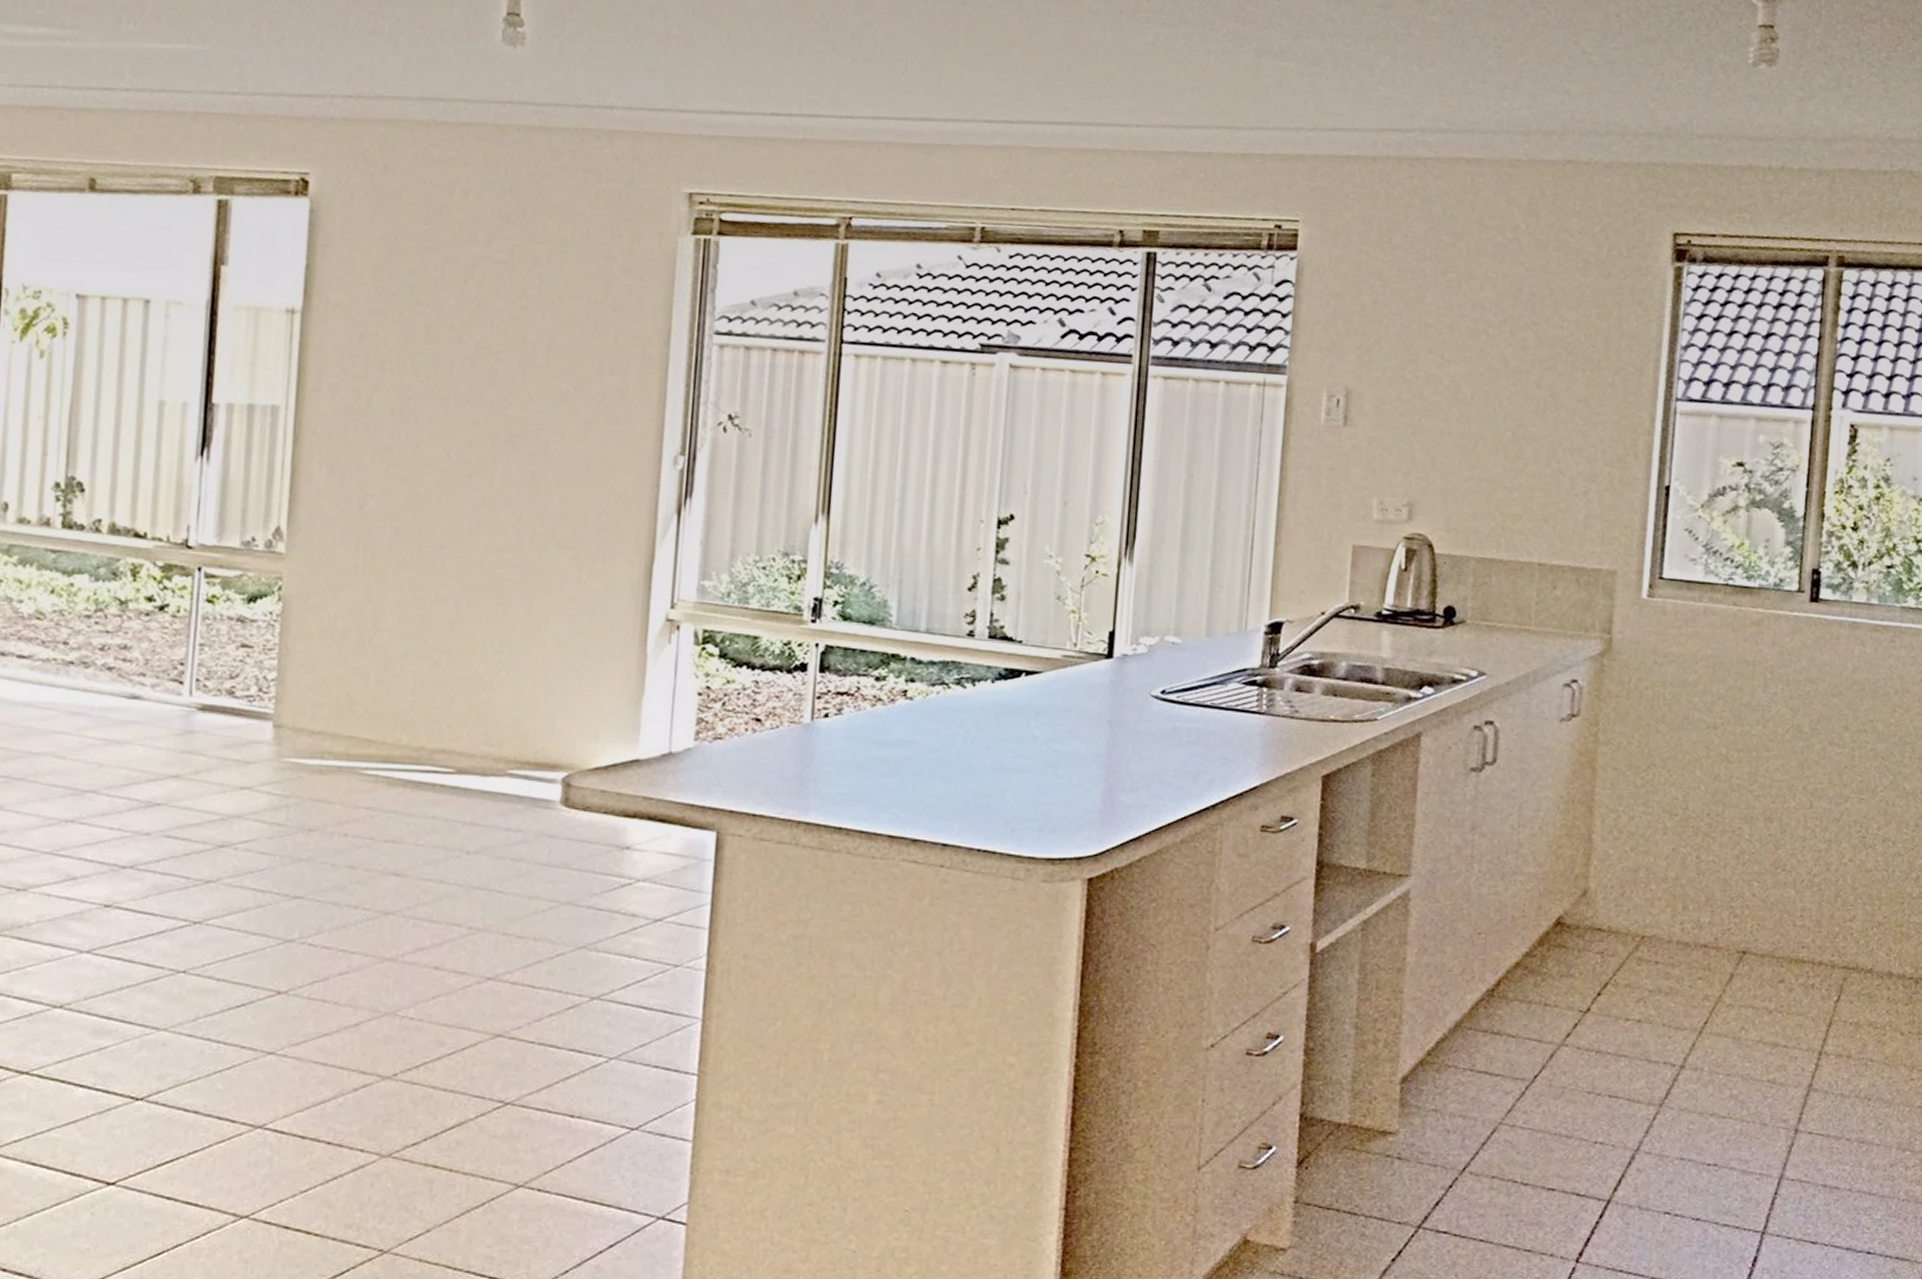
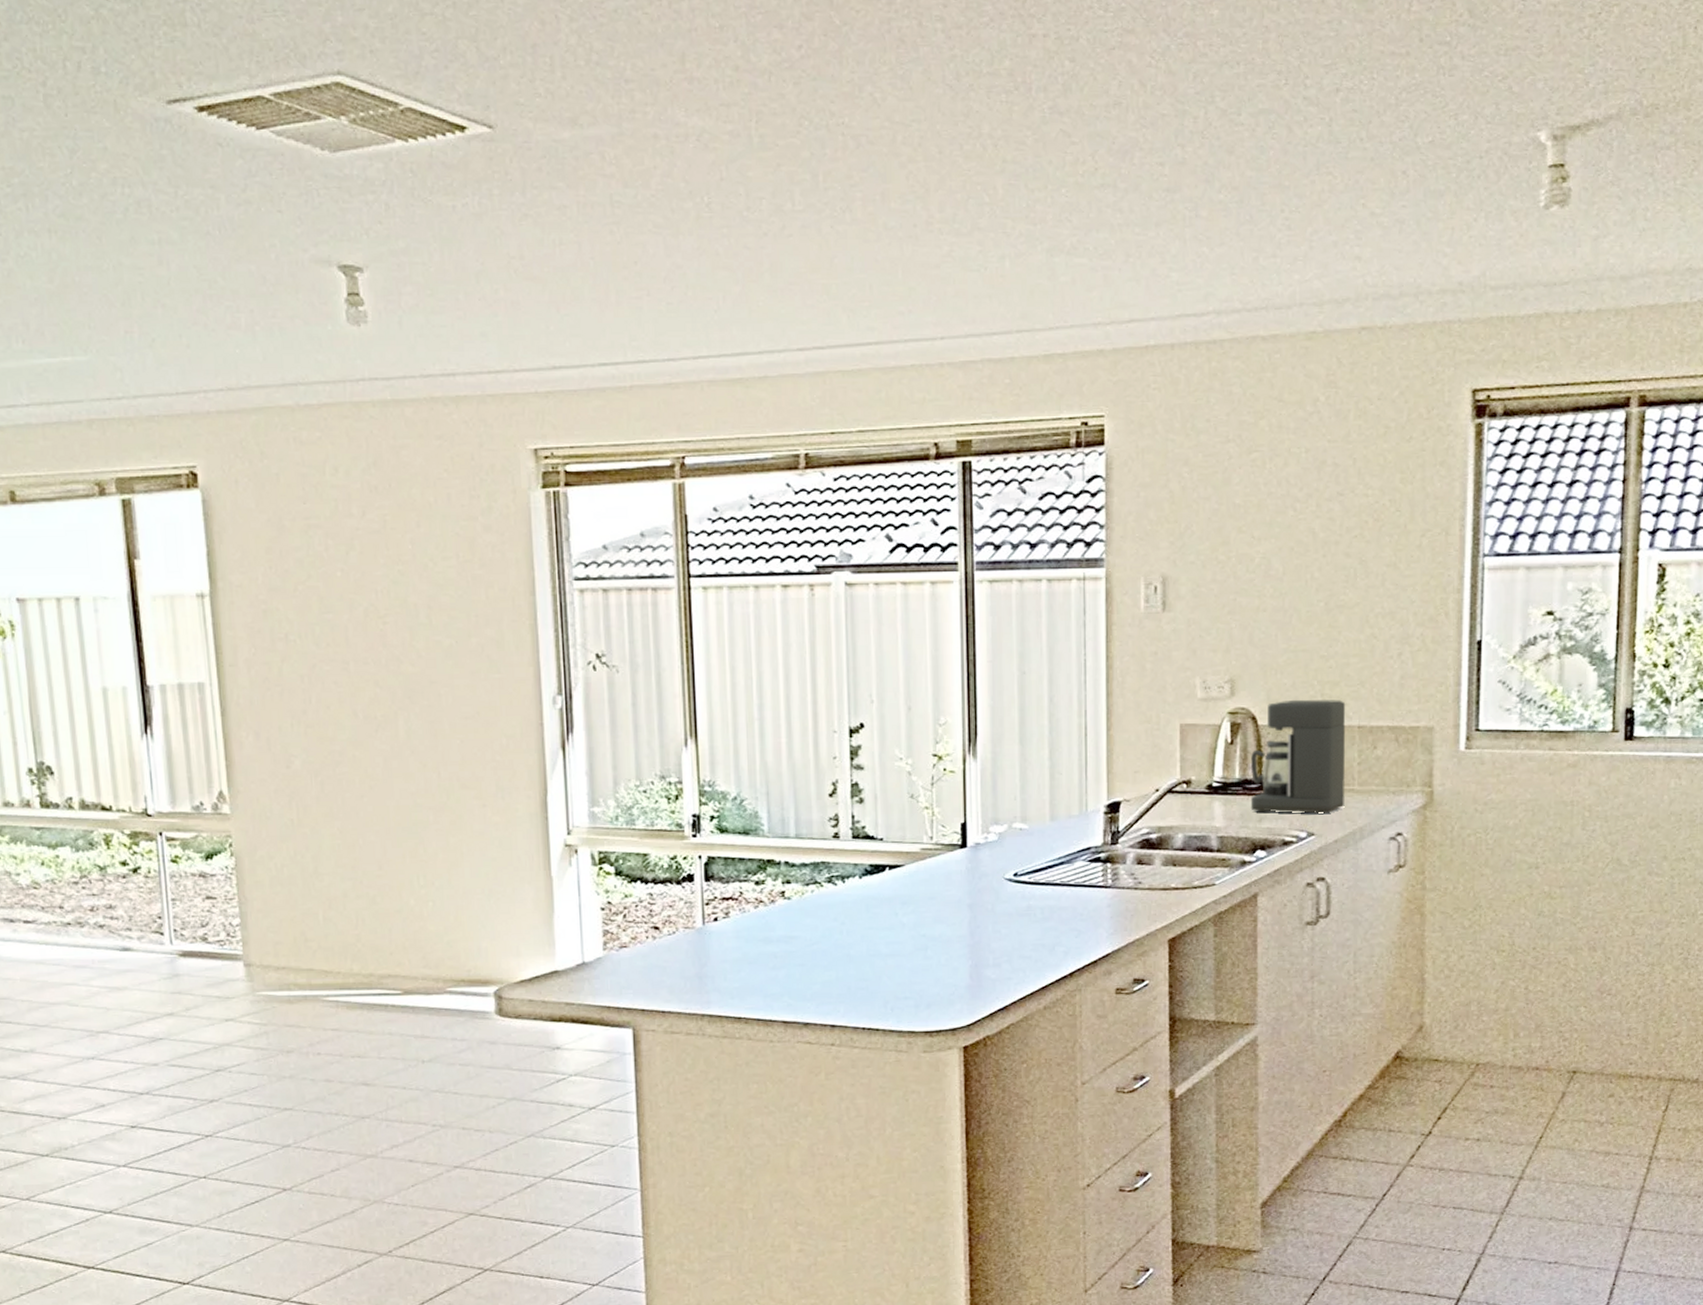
coffee maker: none [1420,529,1527,653] -> present [1250,699,1346,814]

